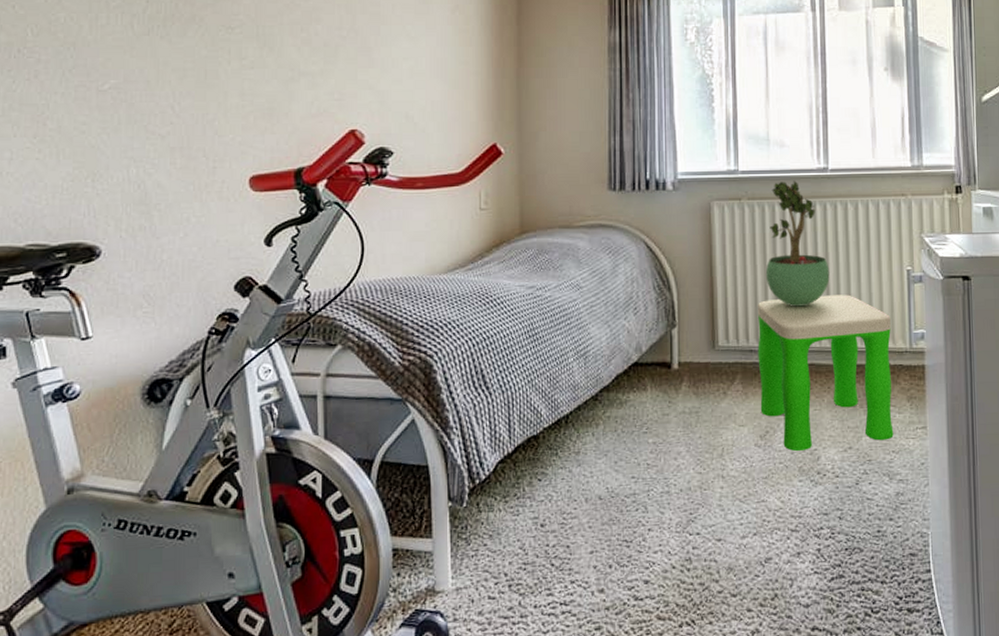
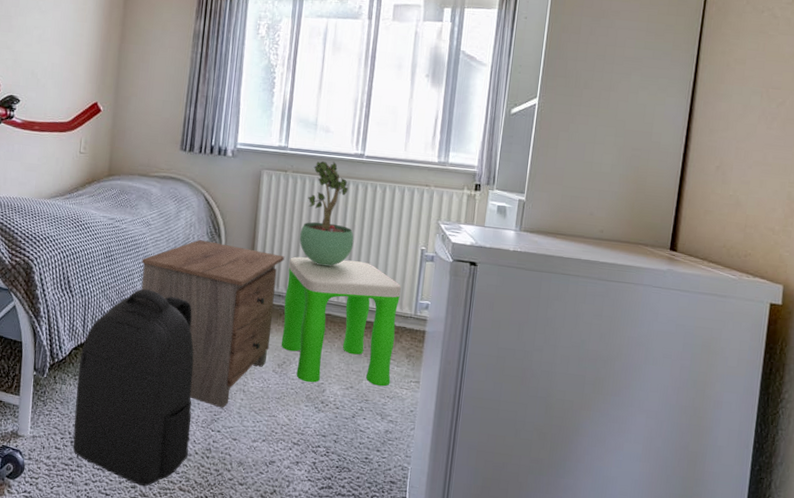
backpack: none [508,369,664,625] -> present [73,288,194,487]
nightstand: none [575,297,752,504] -> present [141,240,285,409]

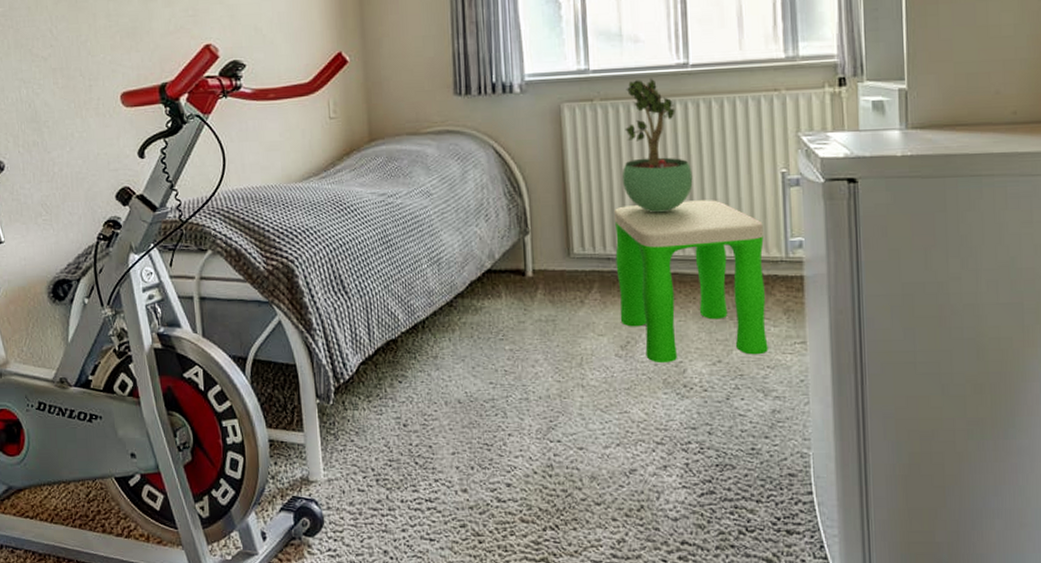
backpack: present [73,288,194,487] -> none [371,275,526,523]
nightstand: present [141,240,285,409] -> none [428,203,608,412]

